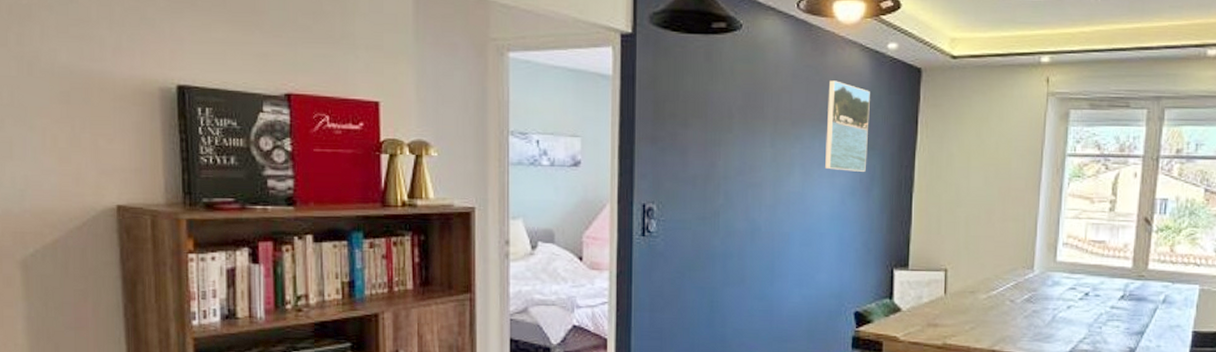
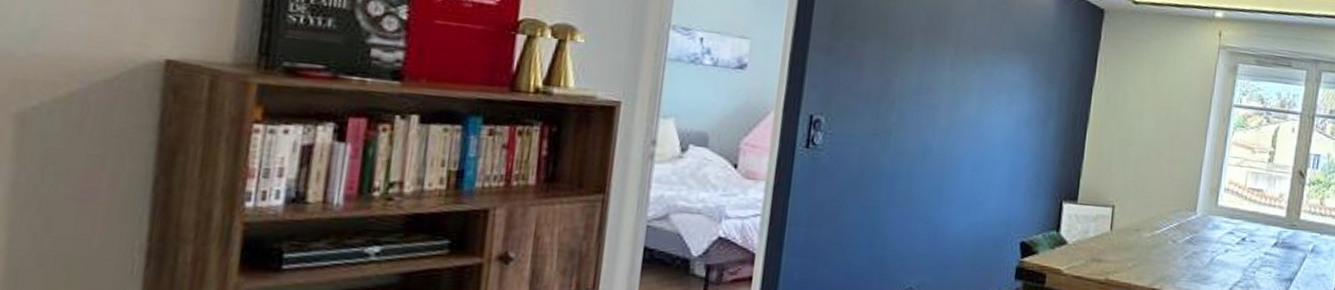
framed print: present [825,80,870,172] -> none [1003,11,1054,103]

